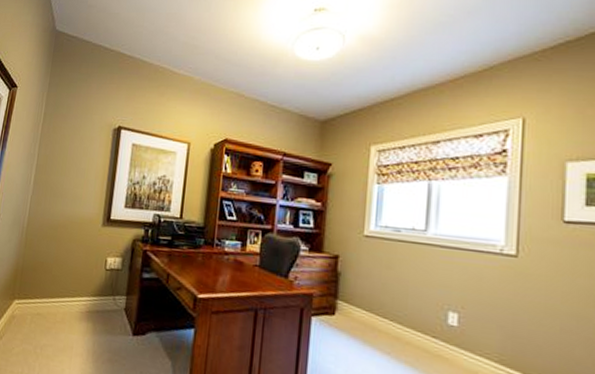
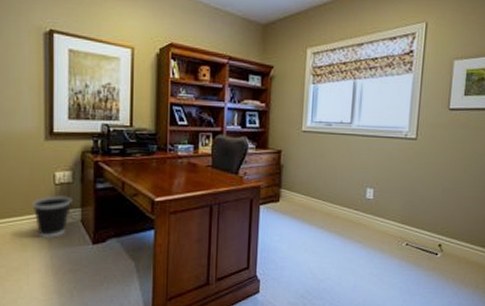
wastebasket: none [83,280,120,324] -> present [32,195,73,239]

